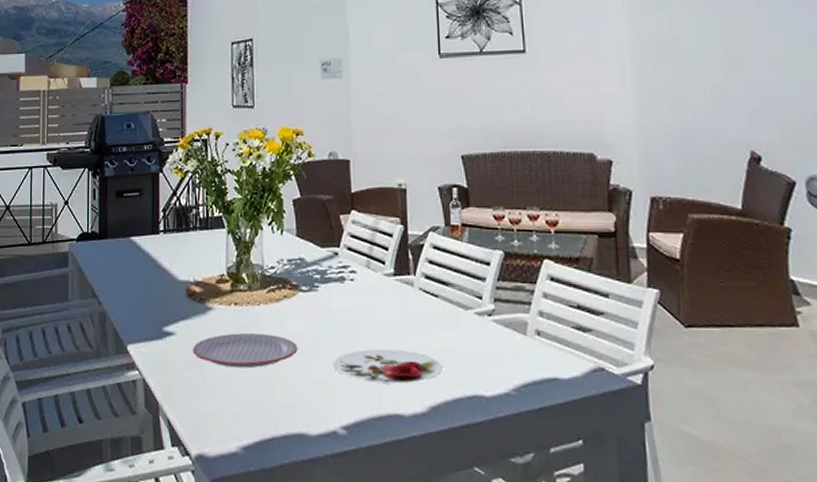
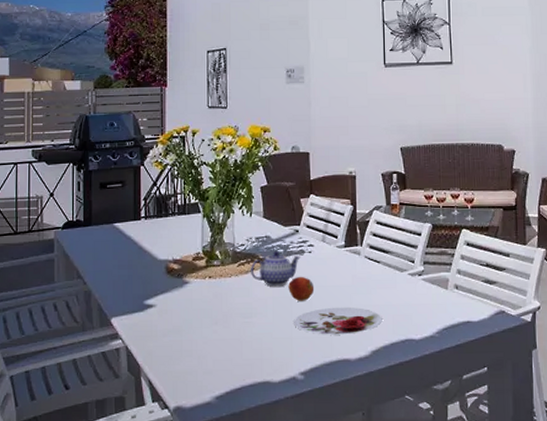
plate: present [193,333,298,369] -> none [171,301,264,331]
teapot: none [281,277,341,319] -> present [250,251,300,287]
fruit: none [327,308,358,339] -> present [288,276,315,301]

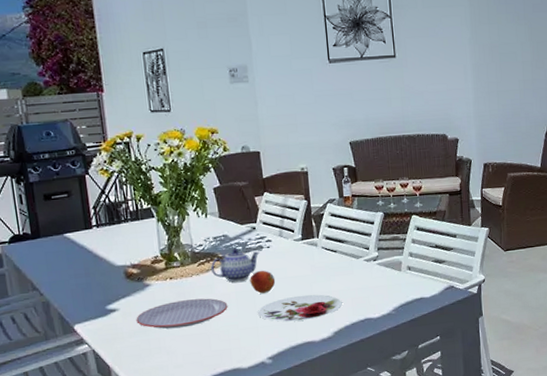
plate: none [171,301,264,331] -> present [136,298,228,329]

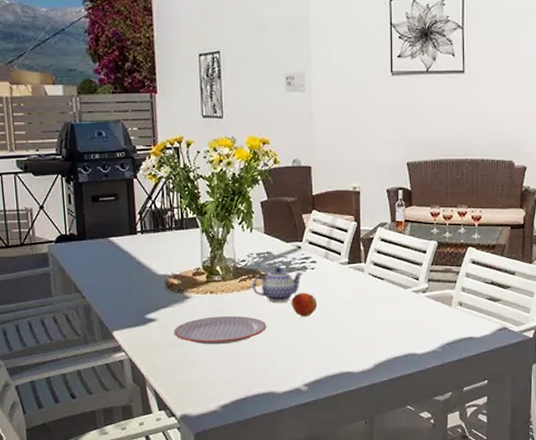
plate: present [258,294,342,322] -> none [297,322,386,349]

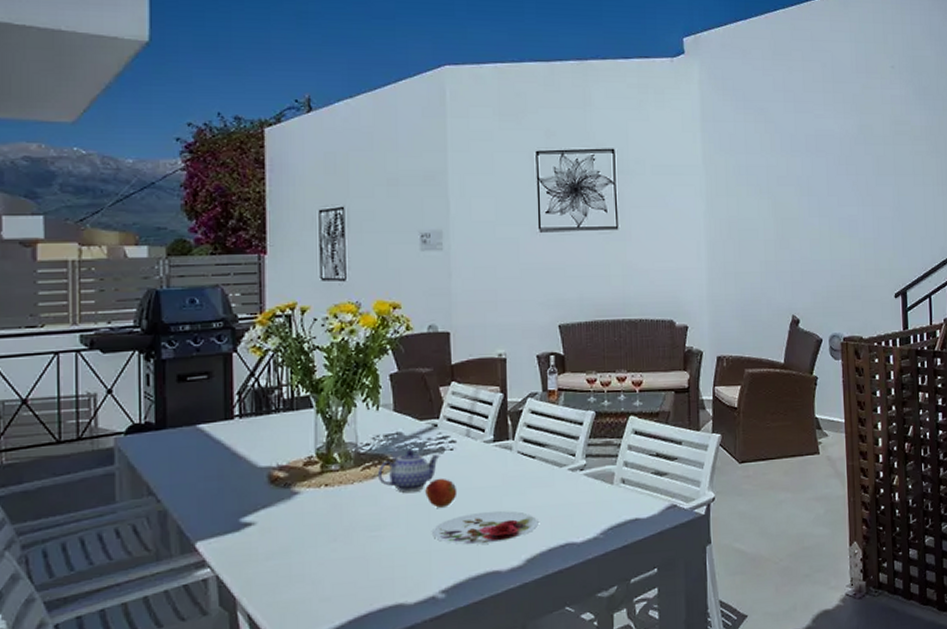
plate: present [174,316,267,345] -> none [276,511,395,551]
plate: none [297,322,386,349] -> present [432,510,539,545]

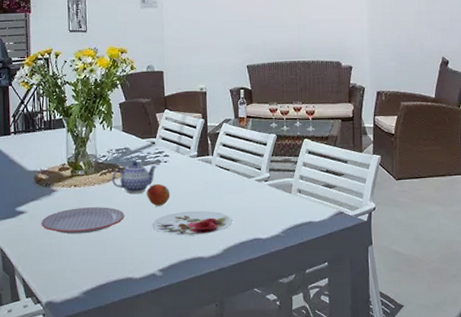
plate: none [276,511,395,551] -> present [41,207,125,234]

